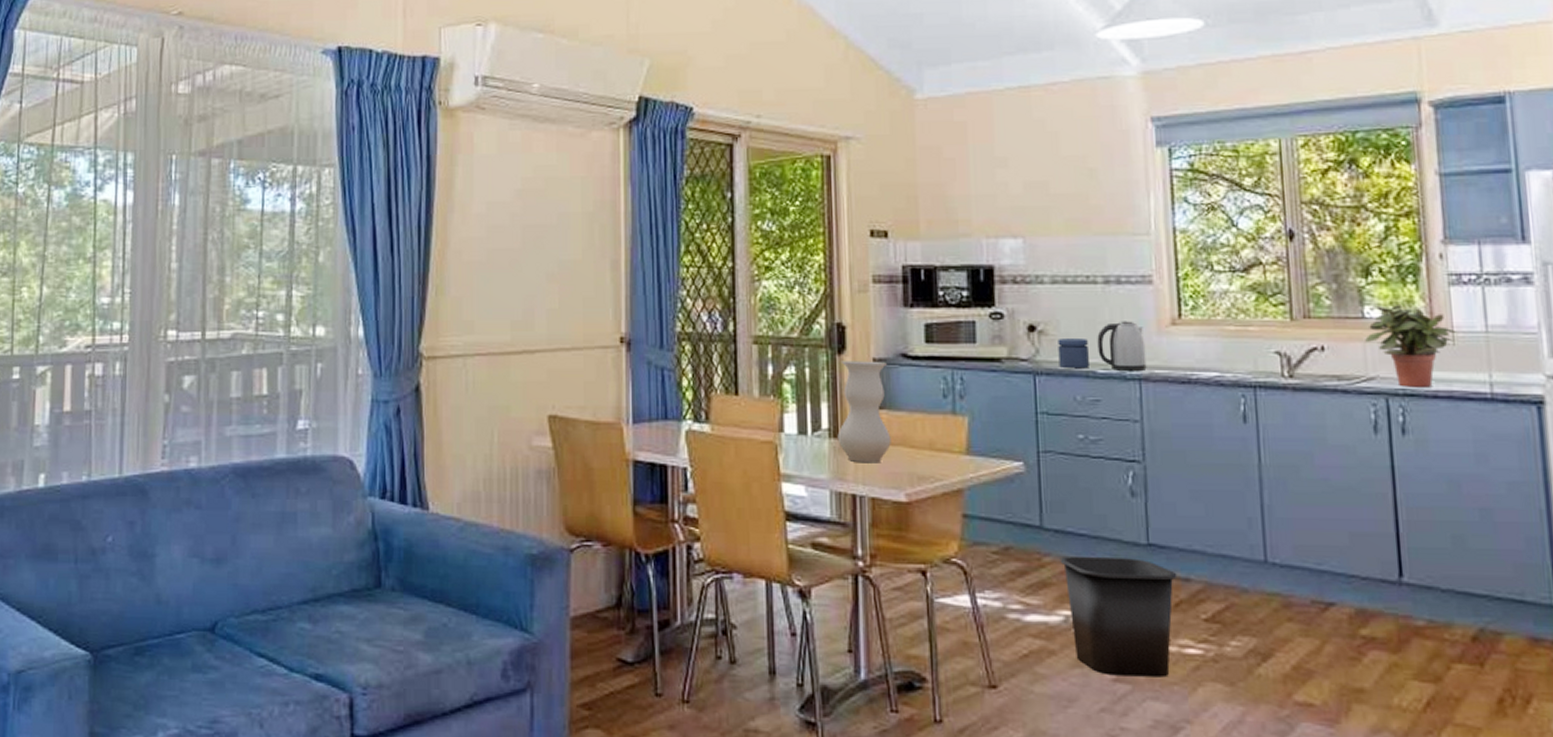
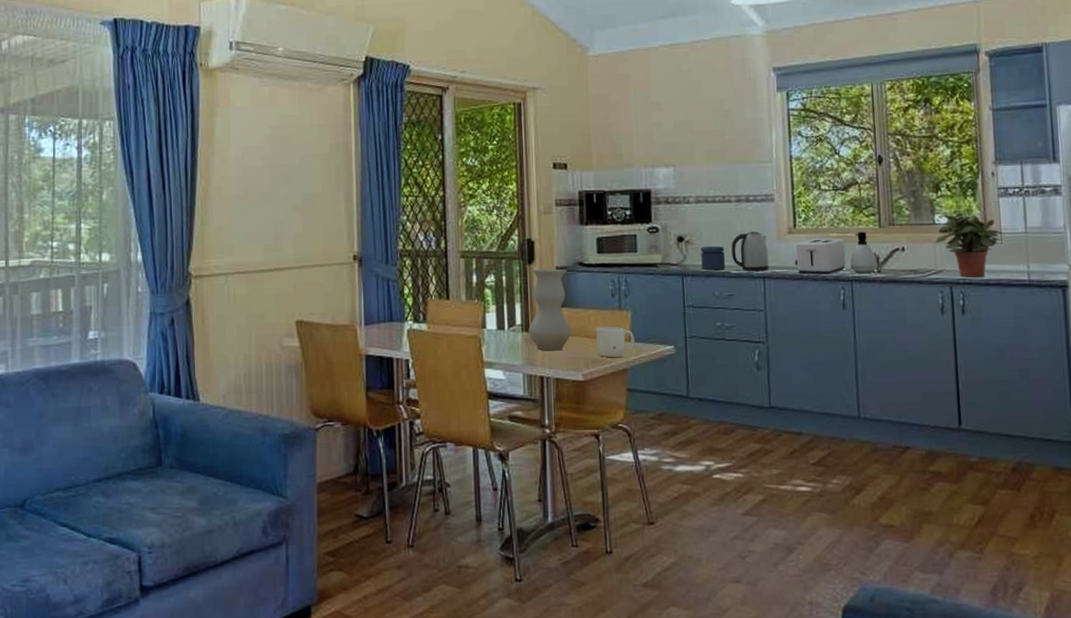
mug: none [923,434,972,475] -> present [596,326,635,358]
waste bin: present [1060,555,1177,678] -> none [702,418,792,511]
toaster: none [1180,333,1248,379] -> present [795,238,846,275]
soap dispenser: none [1252,325,1289,379] -> present [850,232,878,274]

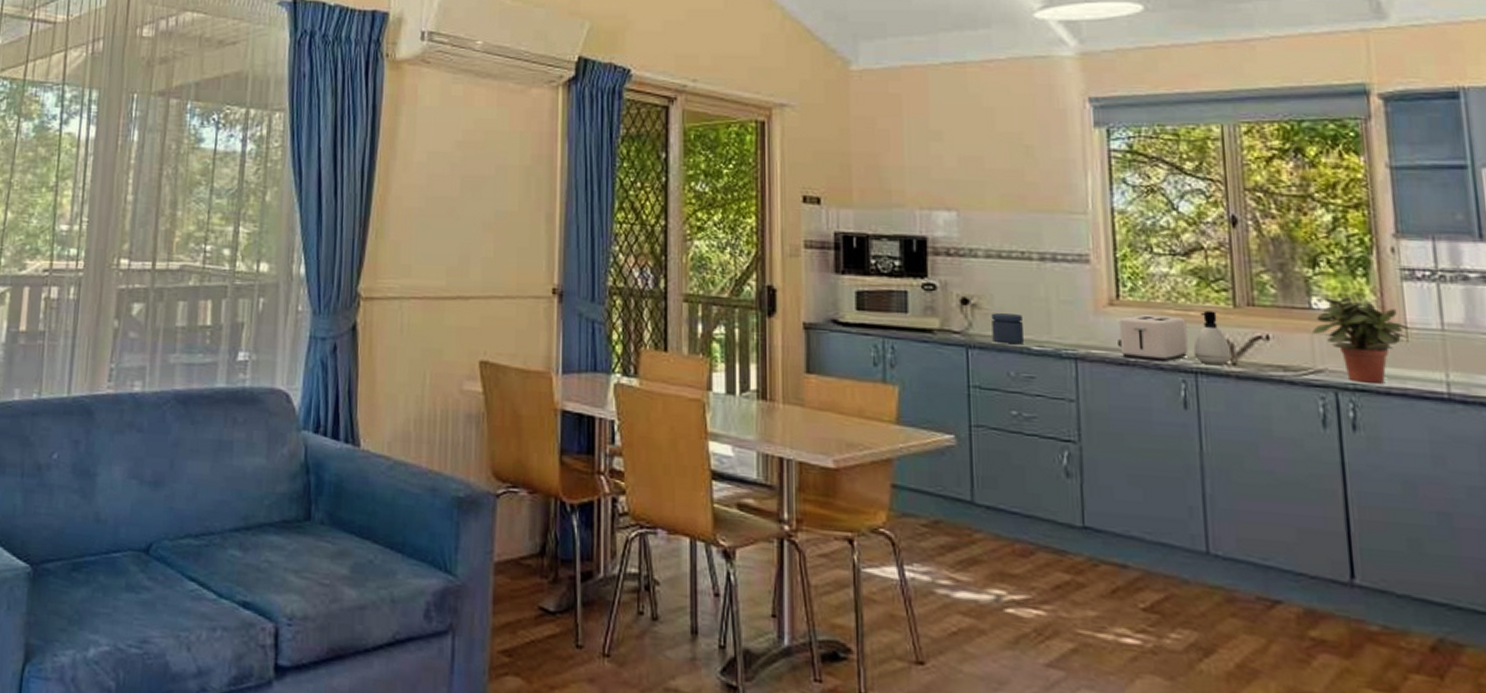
vase: present [528,269,571,351] -> none [766,323,820,428]
mug: present [596,326,635,358] -> none [852,401,902,444]
kettle: present [731,231,769,271] -> none [1032,298,1083,350]

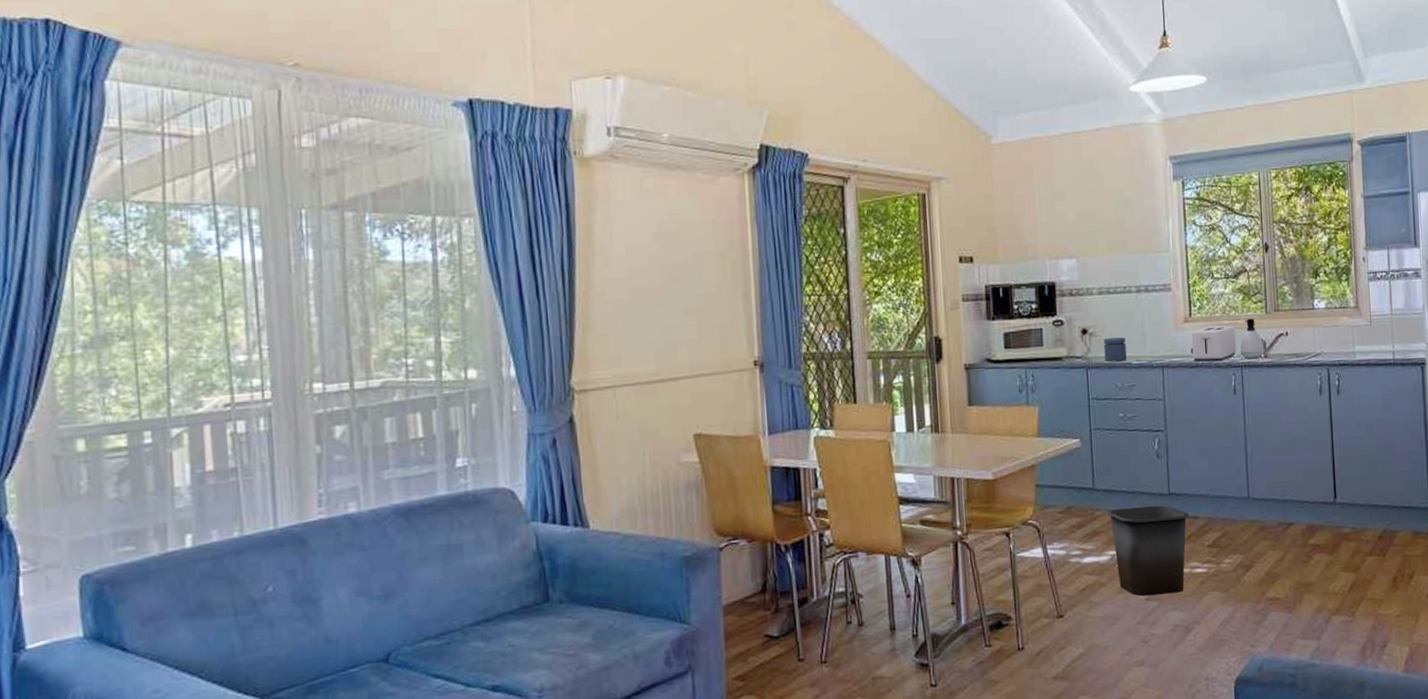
waste bin: none [991,534,1114,666] -> present [1107,505,1189,596]
potted plant: present [1312,297,1411,384] -> none [1314,297,1373,359]

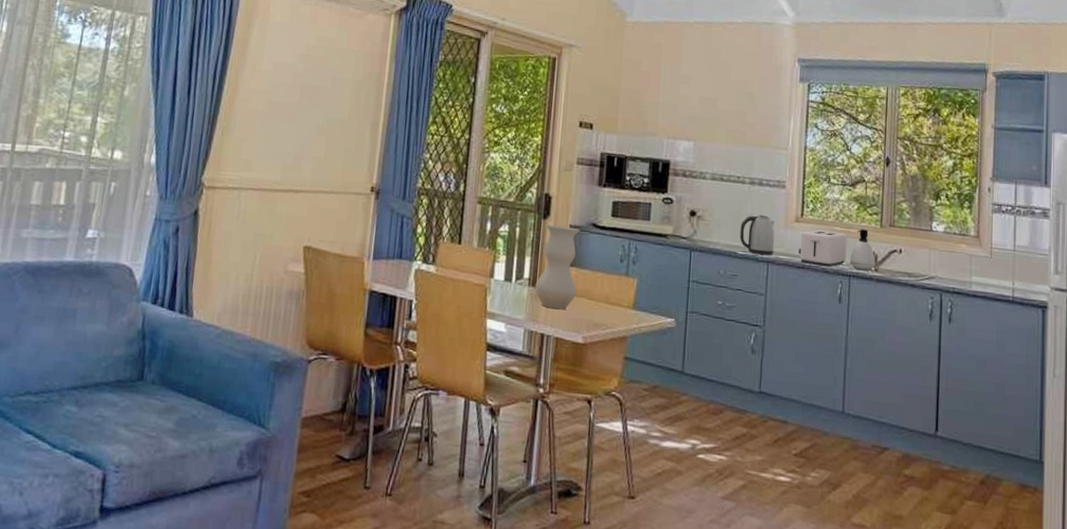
vase: none [938,366,980,451] -> present [535,224,580,310]
jar: present [1103,337,1127,362] -> none [710,224,733,250]
waste bin: present [1107,505,1189,596] -> none [693,397,779,498]
kettle: none [1132,321,1168,361] -> present [740,214,775,255]

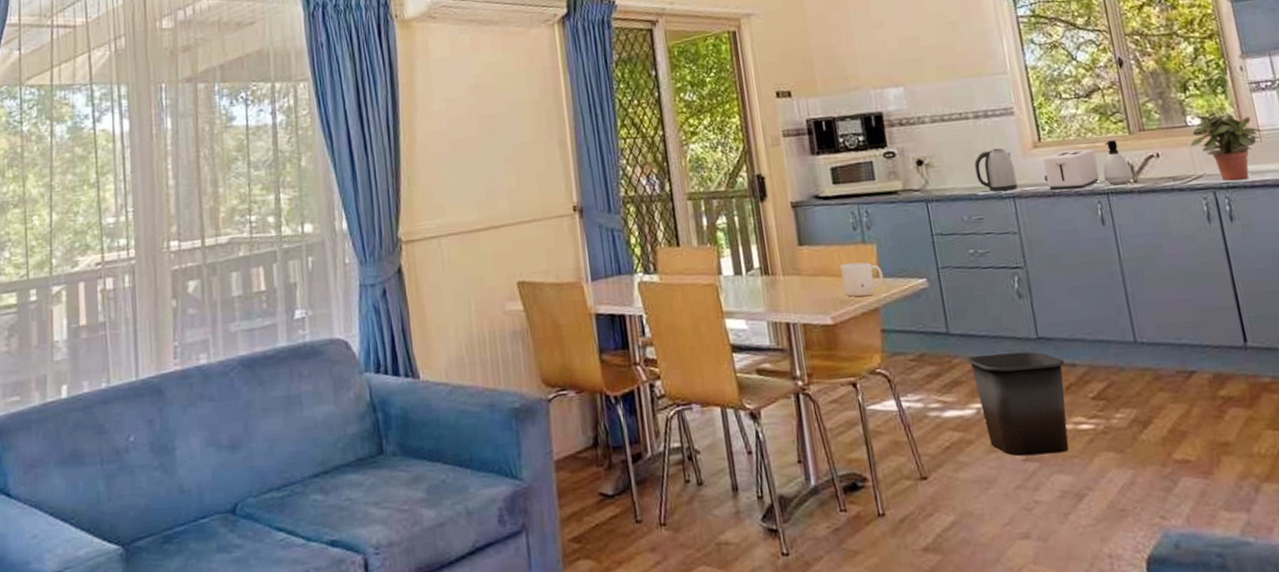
vase: present [535,224,580,310] -> none [764,204,814,295]
mug: none [599,290,638,325] -> present [840,262,884,297]
waste bin: none [693,397,779,498] -> present [966,351,1069,456]
potted plant: none [931,223,995,288] -> present [1190,112,1263,181]

